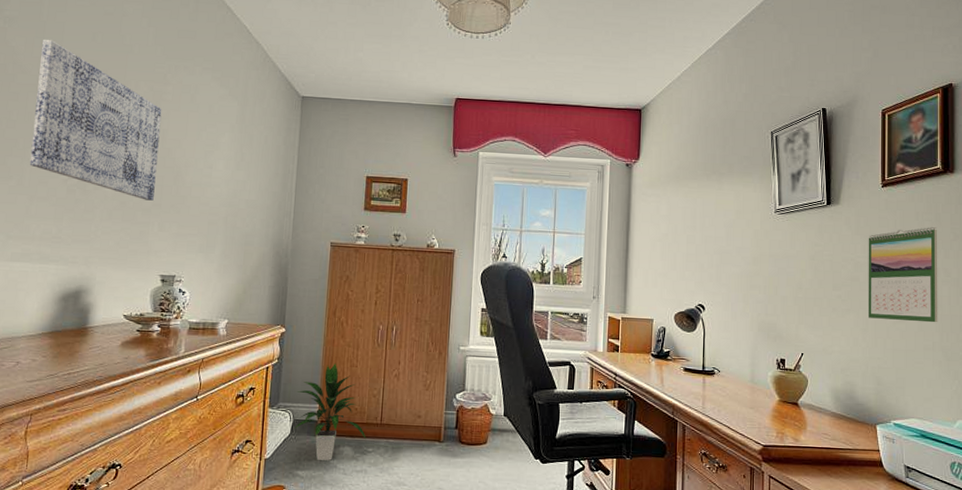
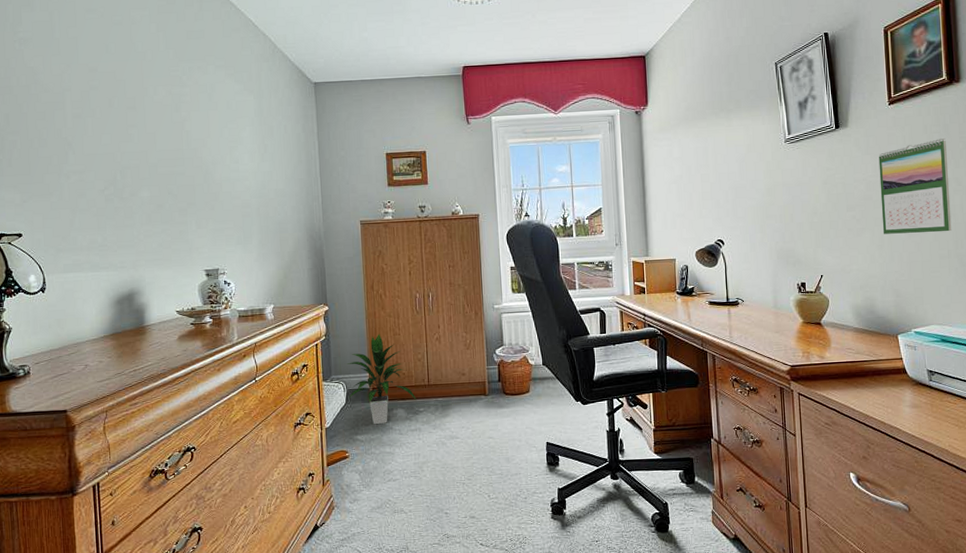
wall art: present [29,39,162,201] -> none [59,55,188,201]

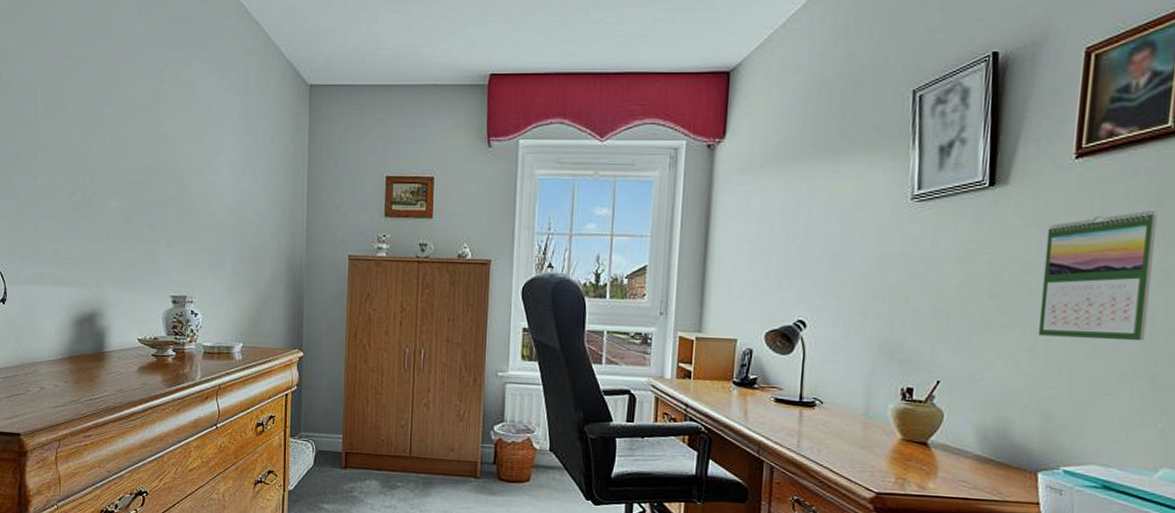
indoor plant: present [347,333,417,425] -> none [317,390,394,495]

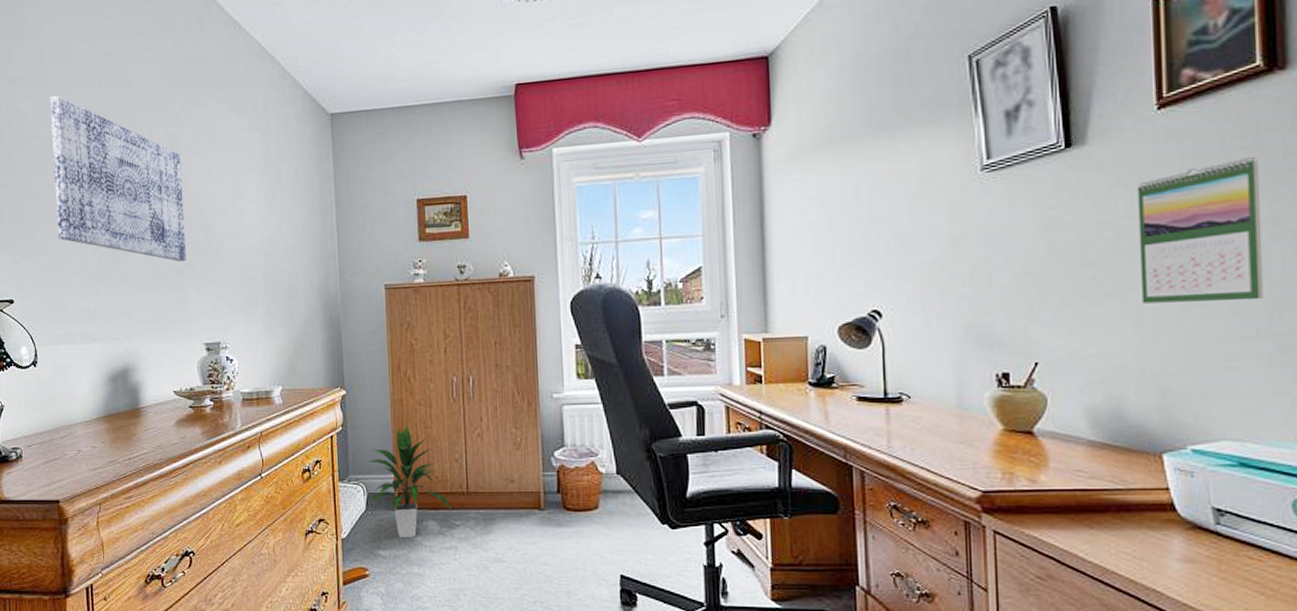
wall art: none [34,39,160,215] -> present [50,95,186,262]
indoor plant: none [317,390,394,495] -> present [367,425,452,539]

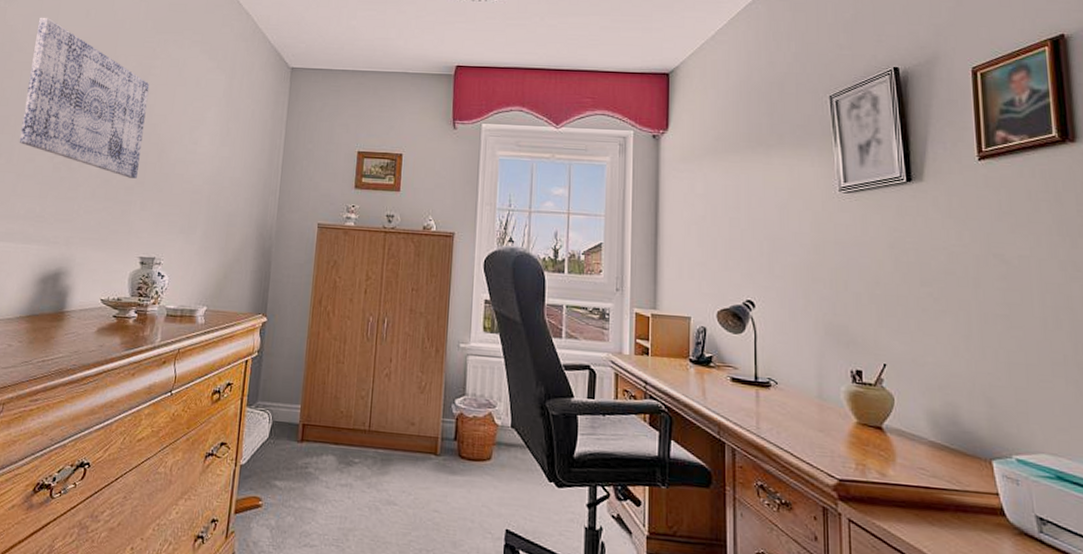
indoor plant: present [367,425,452,539] -> none [273,358,353,471]
calendar: present [1137,157,1264,304] -> none [964,209,1069,331]

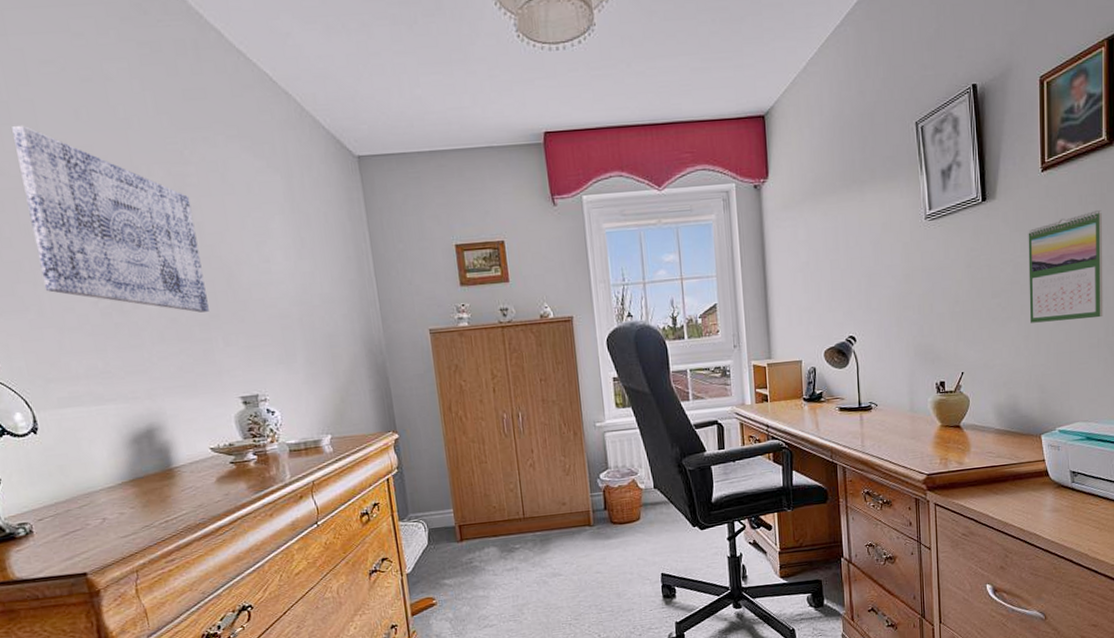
calendar: none [964,209,1069,331] -> present [1028,210,1103,323]

